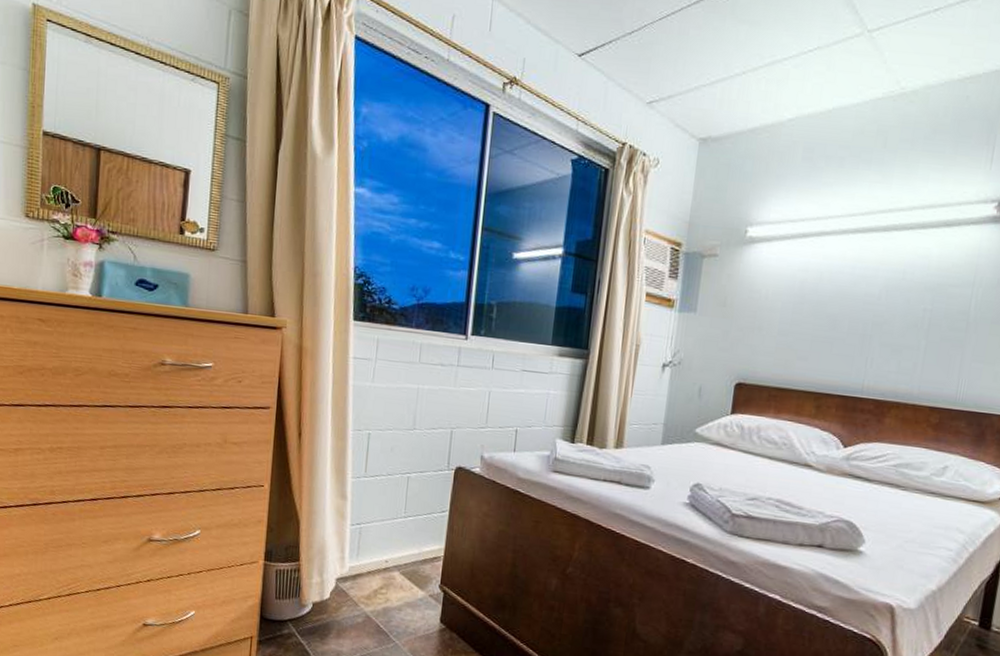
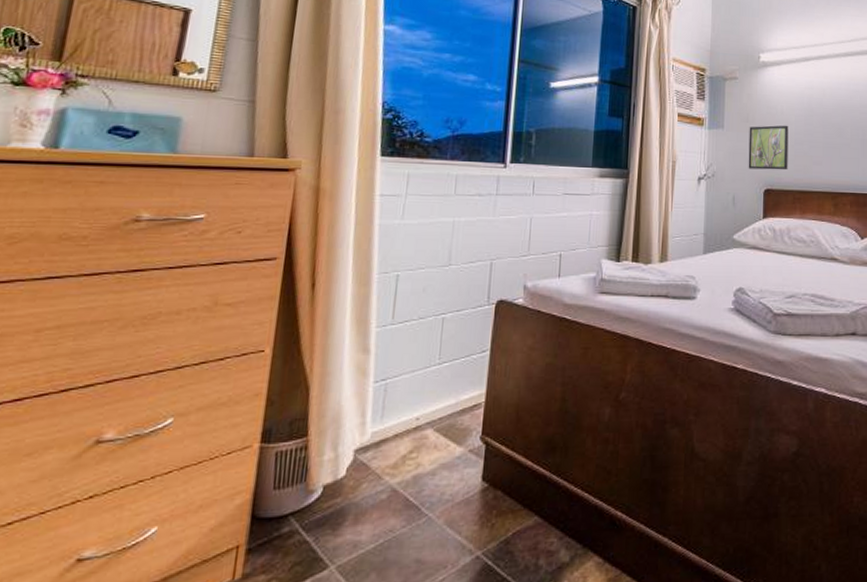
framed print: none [719,311,773,364] -> present [748,125,789,170]

